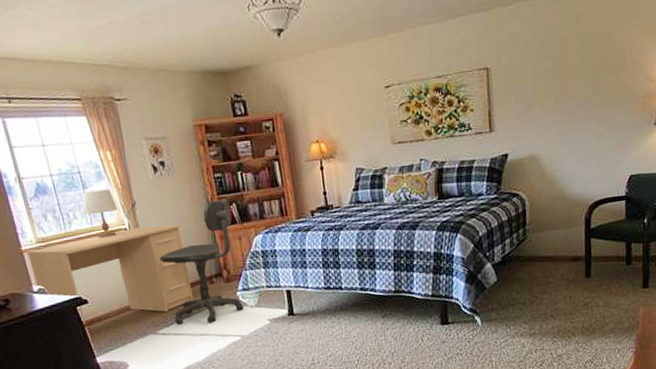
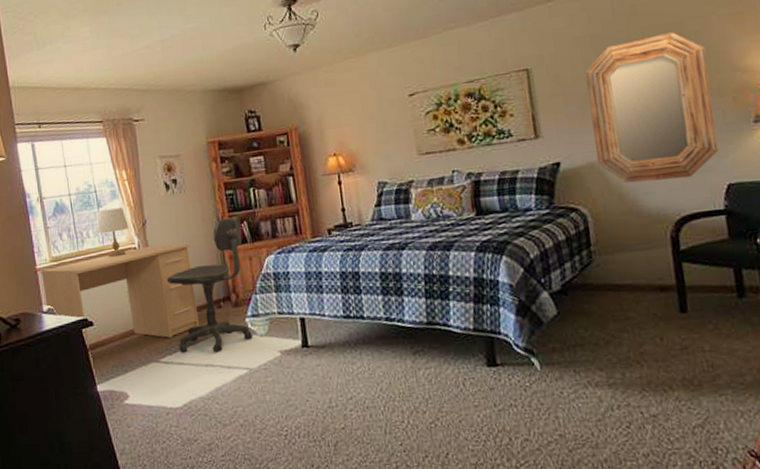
home mirror: none [534,42,628,174] -> present [585,32,719,184]

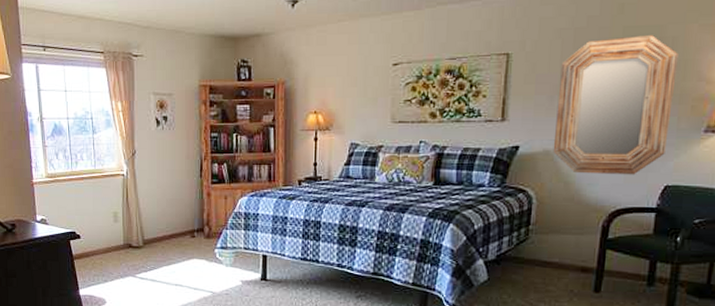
desk: present [40,243,200,351] -> none [36,175,174,260]
table lamp: present [97,207,129,258] -> none [91,136,119,181]
office chair: present [166,216,252,353] -> none [149,157,221,275]

